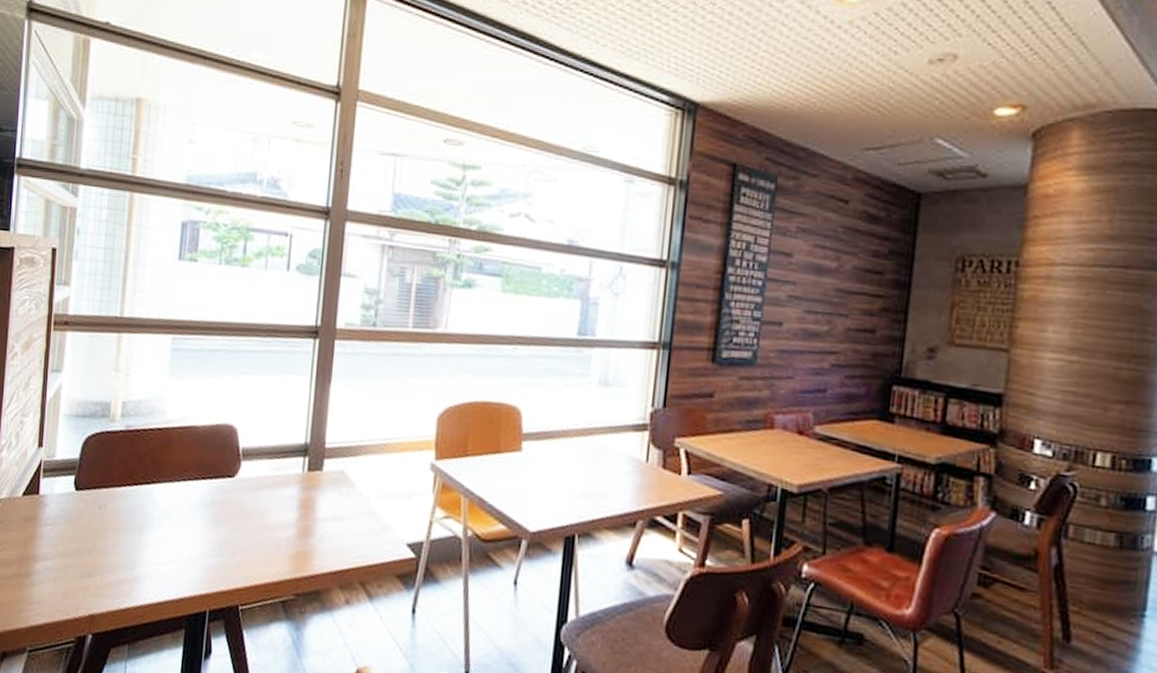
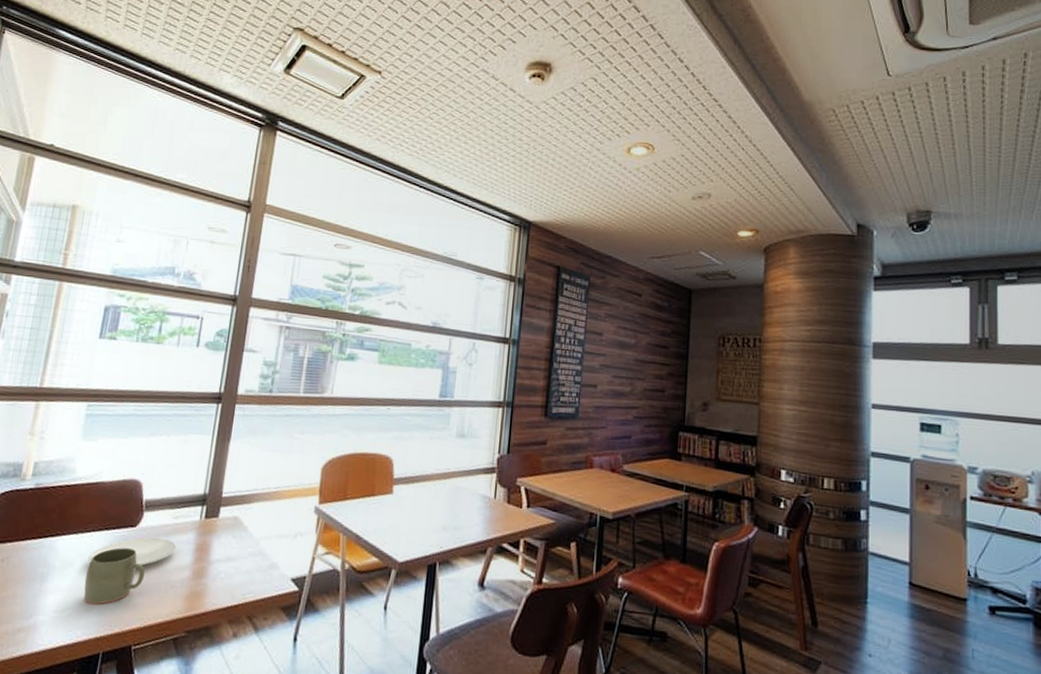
mug: none [184,499,248,560] -> present [83,548,146,604]
plate: none [186,490,279,520] -> present [88,537,177,566]

